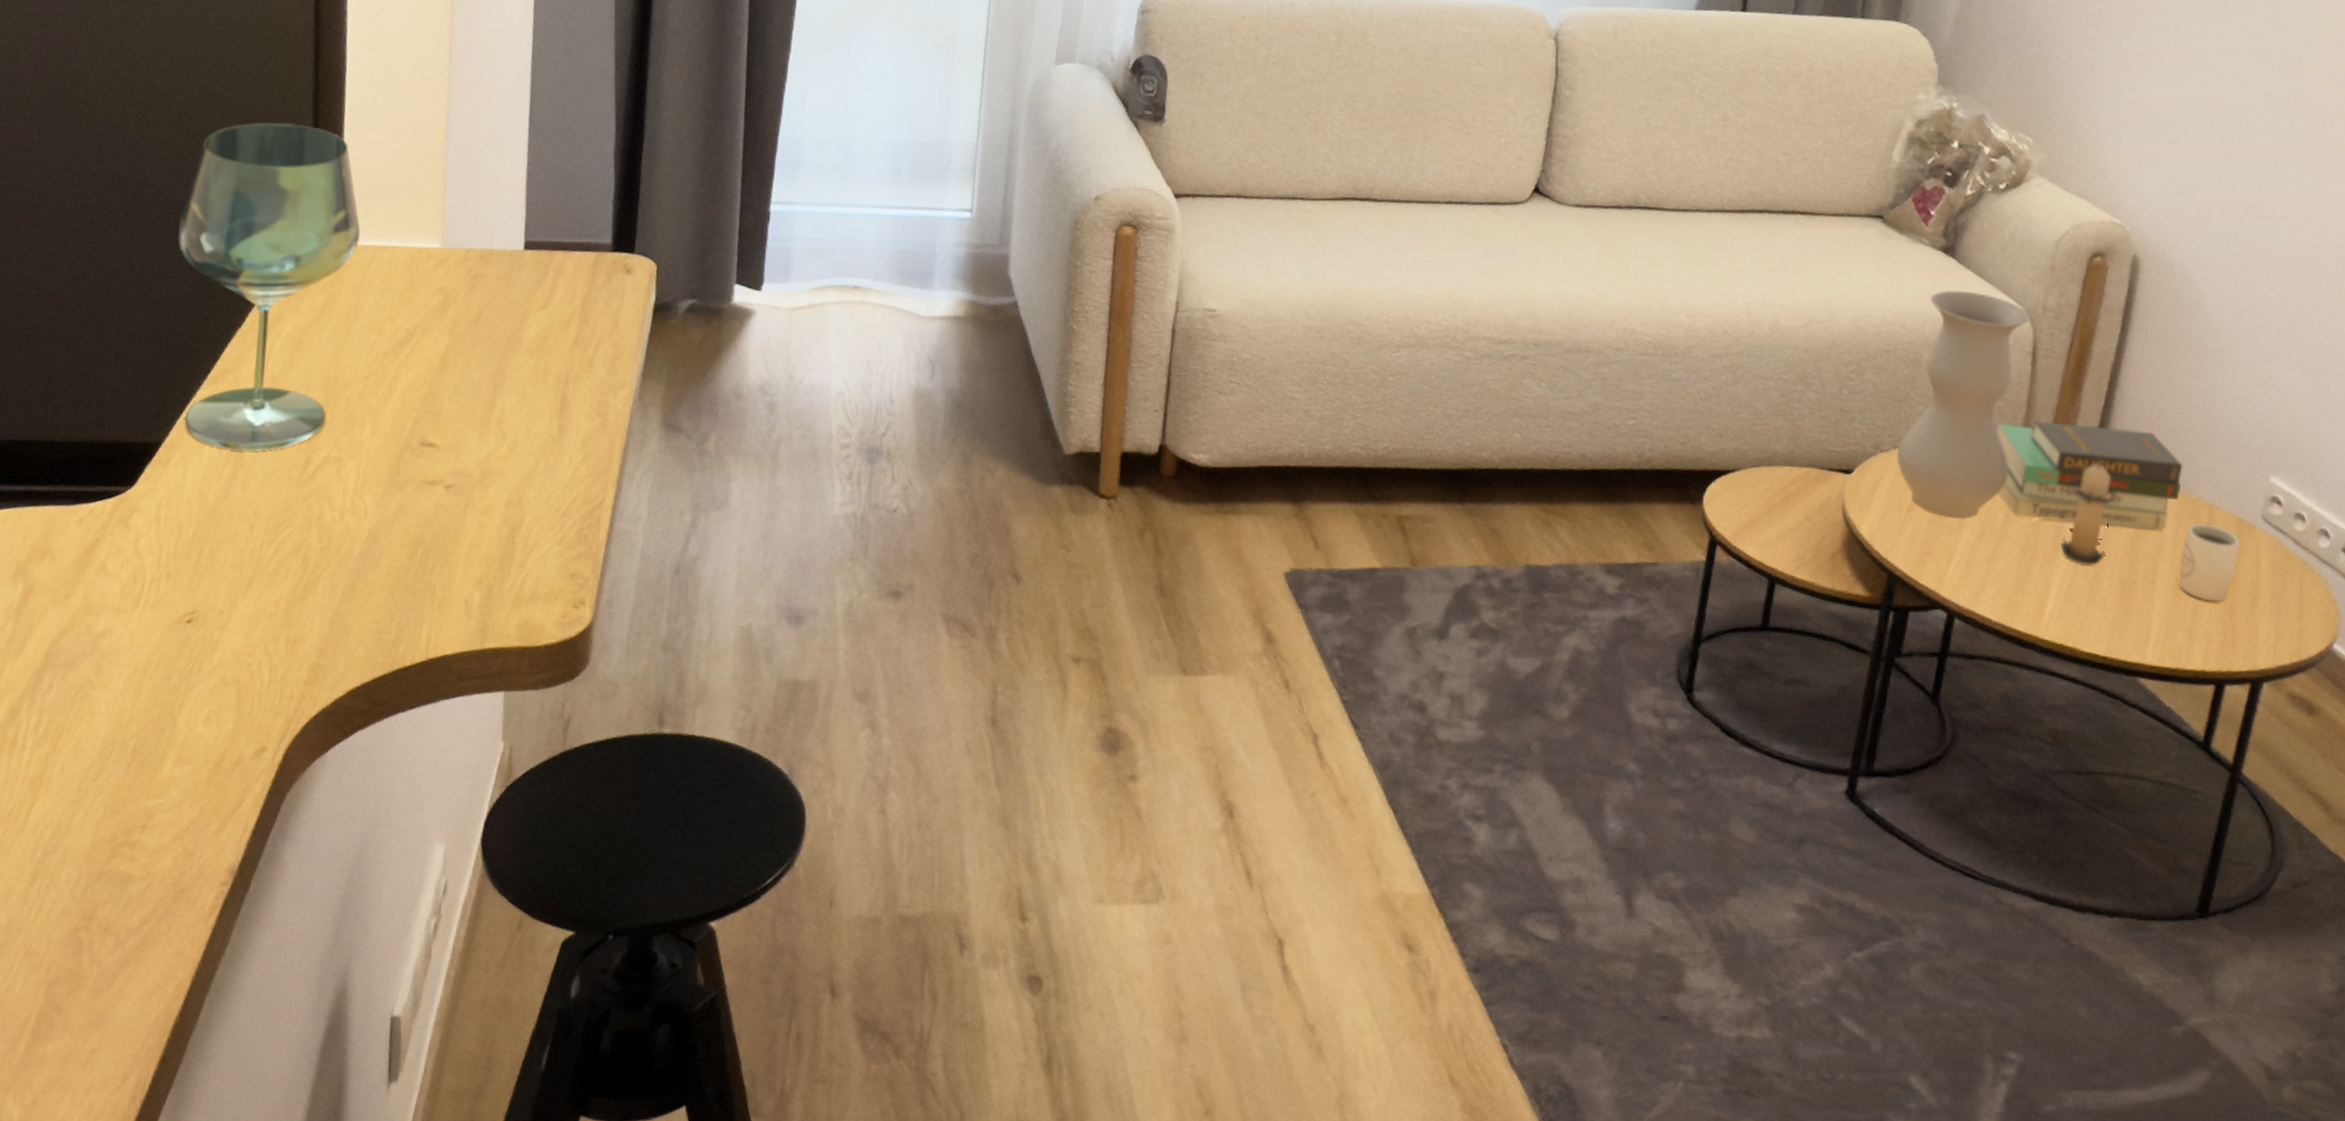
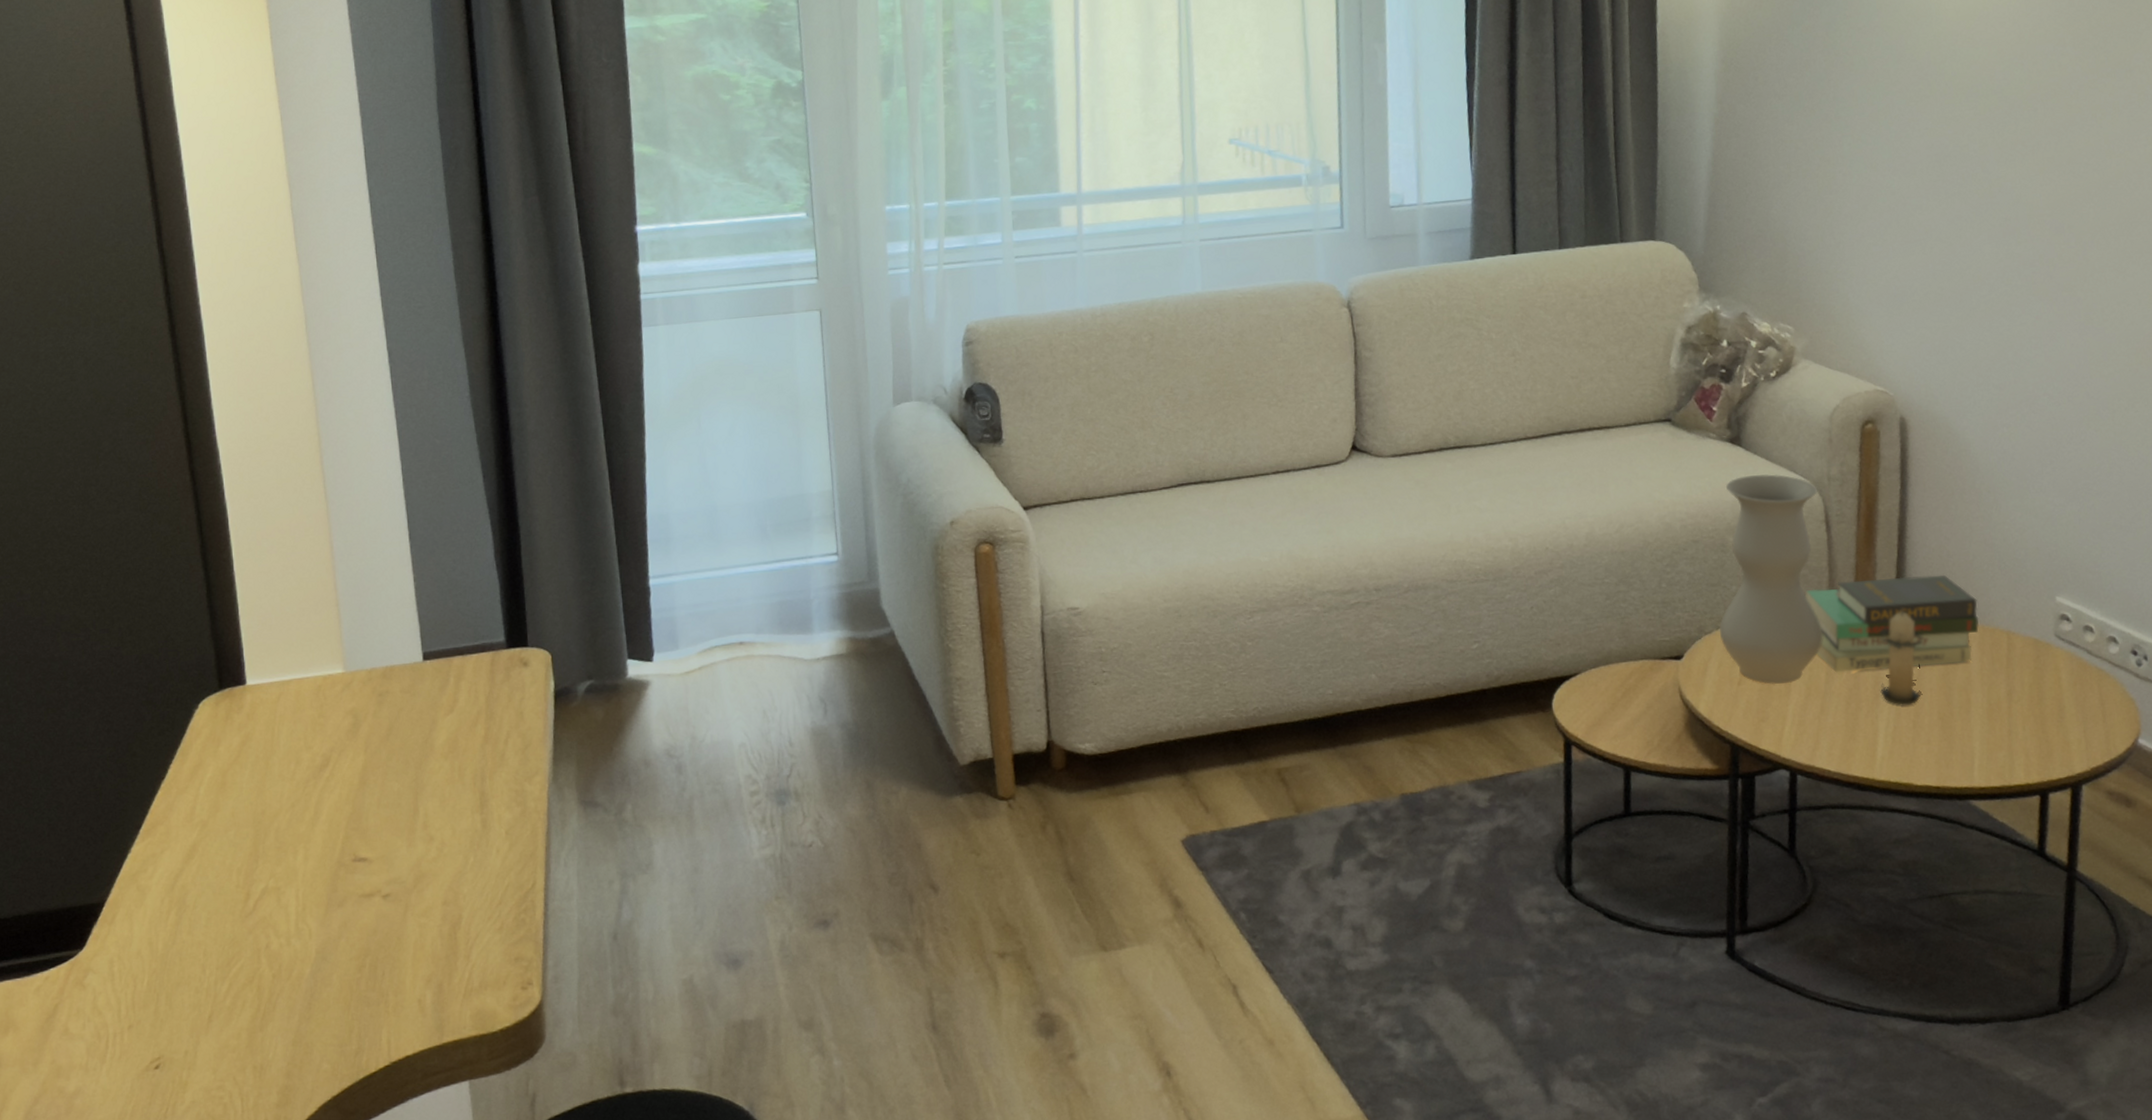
wine glass: present [177,122,361,452] -> none [89,578,266,898]
mug: present [2179,524,2241,602] -> none [1989,650,2041,720]

